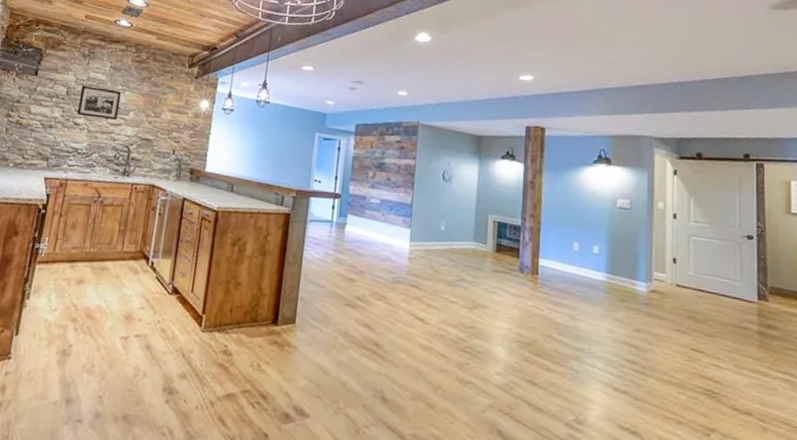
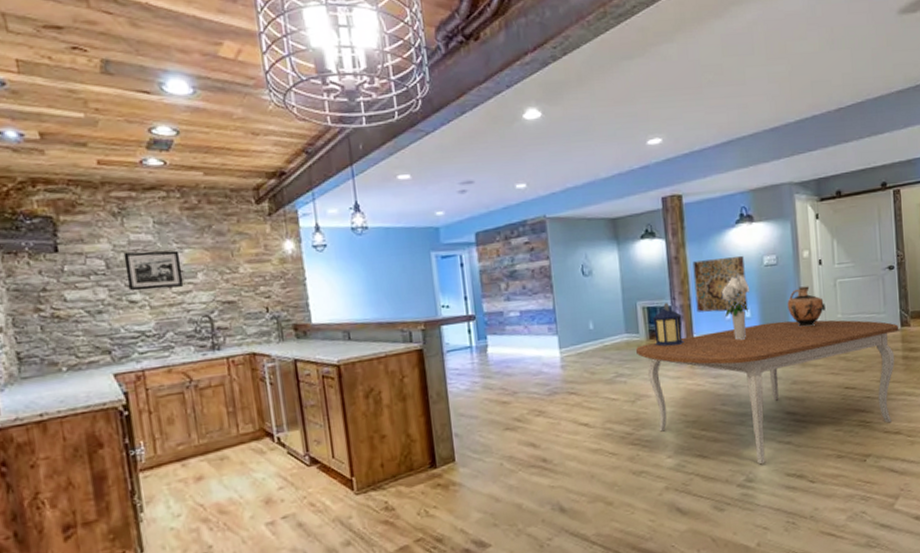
dining table: none [481,256,756,409] -> present [636,319,899,465]
lantern: none [499,221,530,265] -> present [653,302,684,347]
wall art: none [545,189,598,247] -> present [692,255,748,313]
bouquet: none [572,211,601,275] -> present [722,275,750,341]
ceramic jug: none [637,235,675,278] -> present [787,286,824,328]

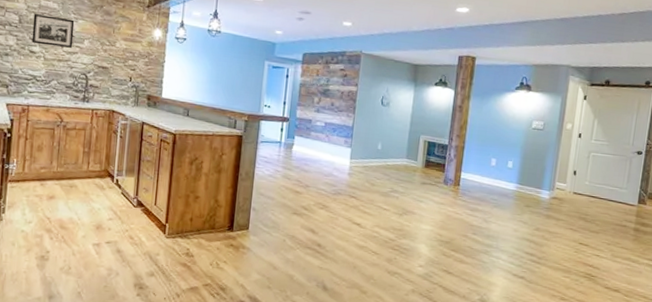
dining table: present [636,319,899,465] -> none [412,171,637,290]
lantern: present [653,302,684,347] -> none [427,140,455,178]
wall art: present [692,255,748,313] -> none [468,113,516,162]
bouquet: present [722,275,750,341] -> none [491,132,516,185]
ceramic jug: present [787,286,824,328] -> none [544,152,576,188]

